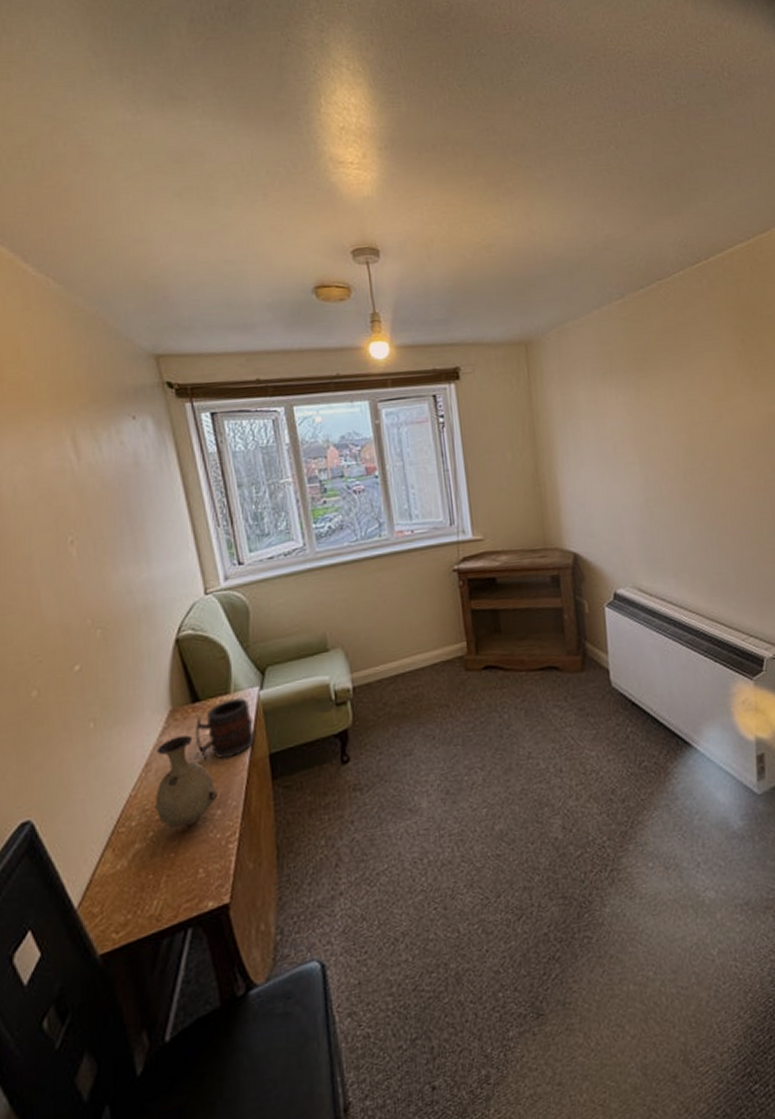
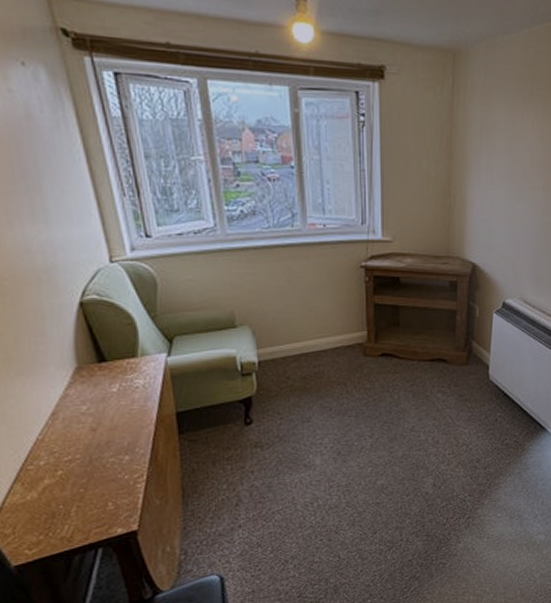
vase: present [154,735,218,826] -> none [62,391,126,467]
mug: present [196,698,255,759] -> none [102,362,162,413]

